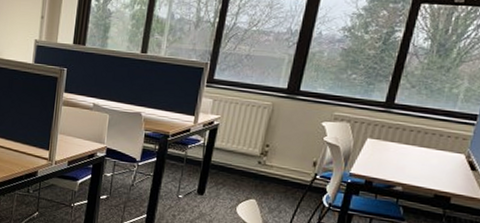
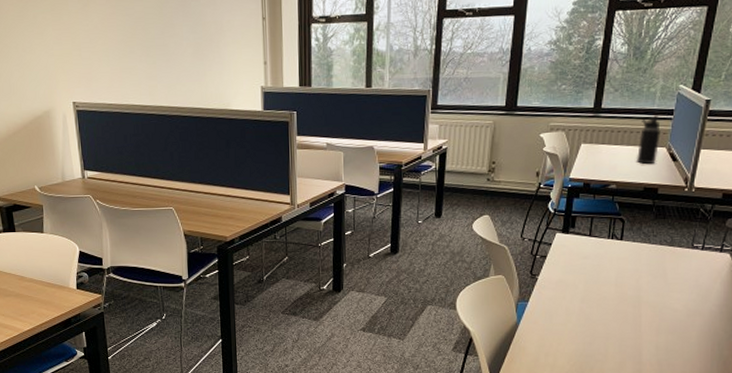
water bottle: none [428,118,460,171] -> present [636,115,661,165]

